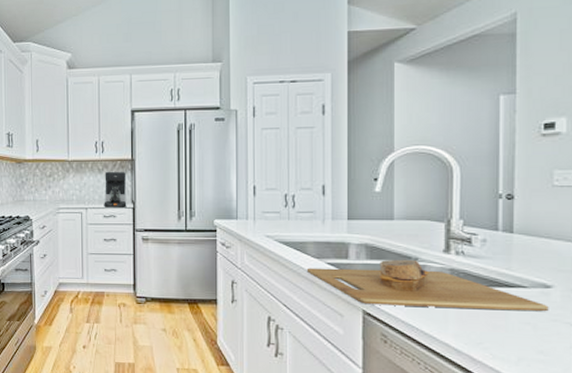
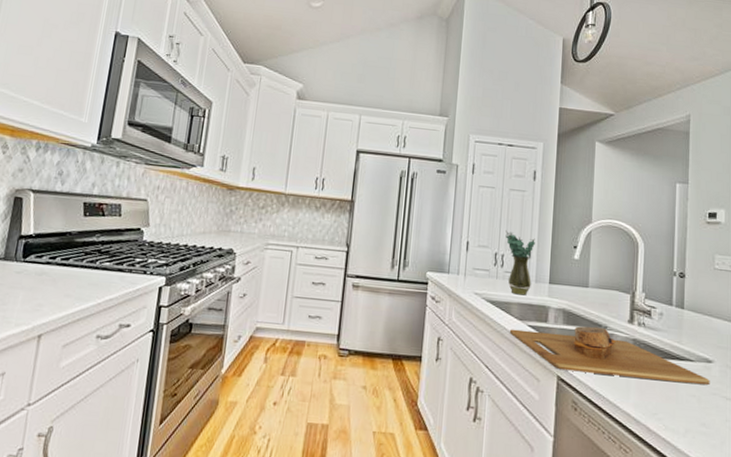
coffee maker: present [104,171,127,207] -> none [316,210,343,250]
vase: none [295,170,329,234] -> present [505,230,535,296]

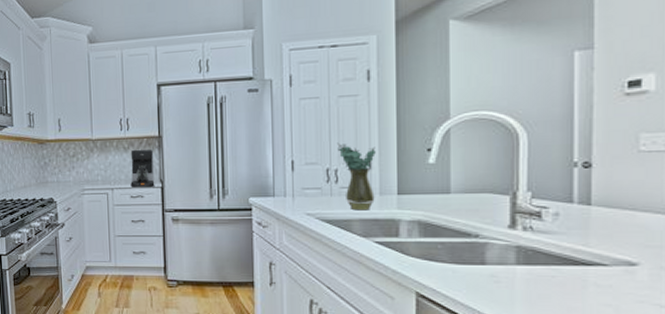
coffee maker: none [316,210,343,250] -> present [130,149,155,187]
cutting board: present [509,326,710,386] -> none [352,236,634,293]

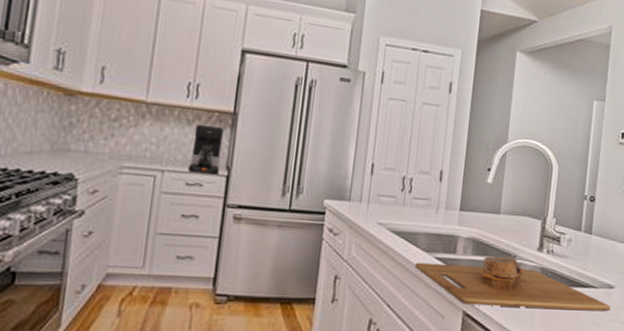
vase: present [337,142,376,211] -> none [415,150,448,225]
cutting board: none [352,236,634,293] -> present [414,255,611,312]

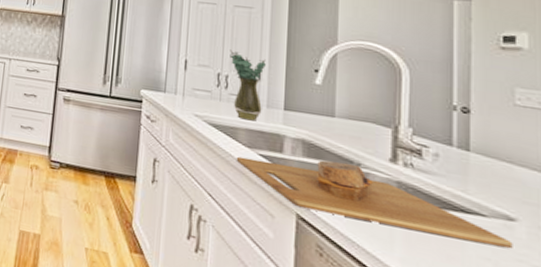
coffee maker: present [188,124,223,175] -> none [28,24,54,64]
vase: none [415,150,448,225] -> present [229,49,266,122]

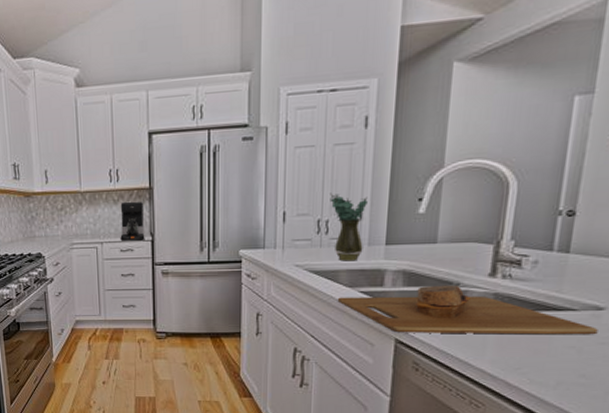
coffee maker: none [28,24,54,64] -> present [120,201,145,241]

